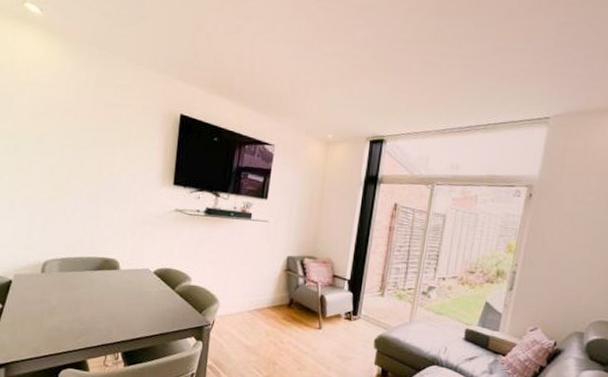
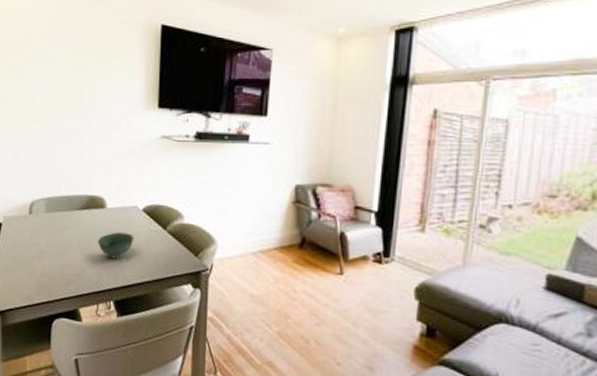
bowl: none [109,291,145,315] -> present [98,232,134,259]

